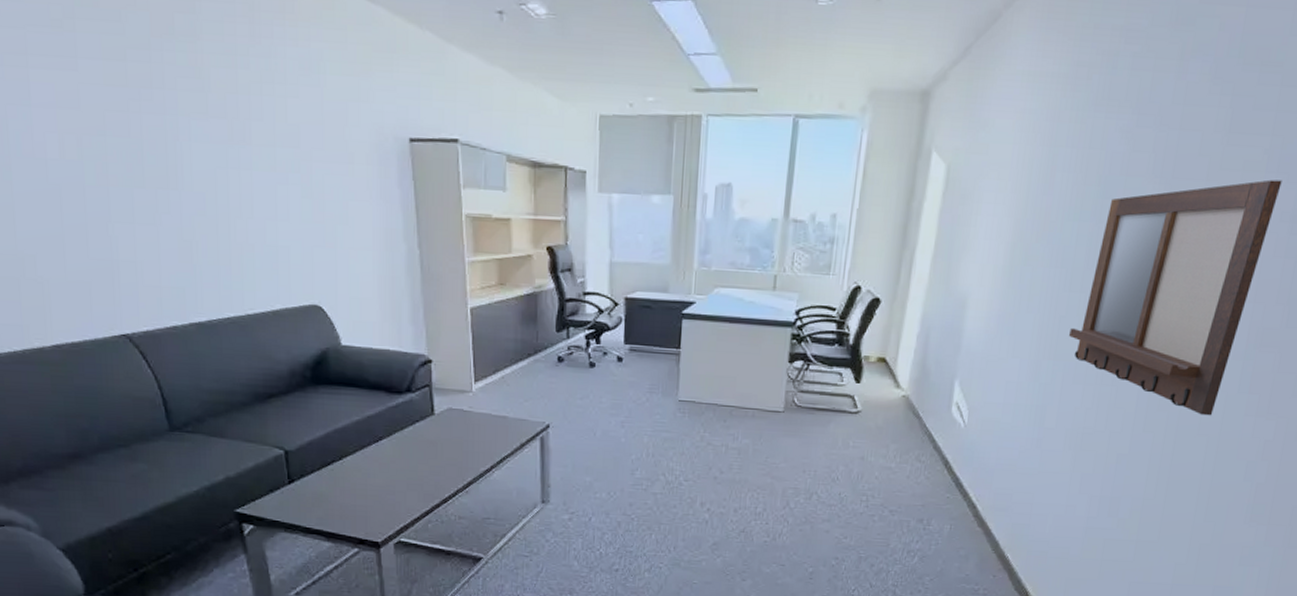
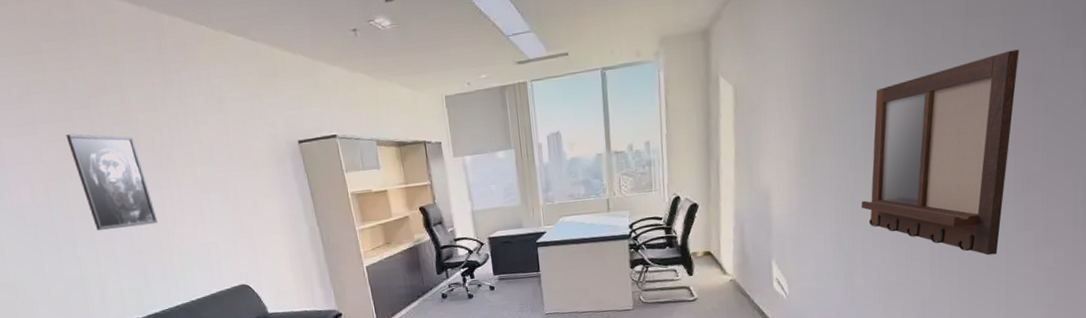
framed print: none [114,79,218,211] -> present [66,134,158,231]

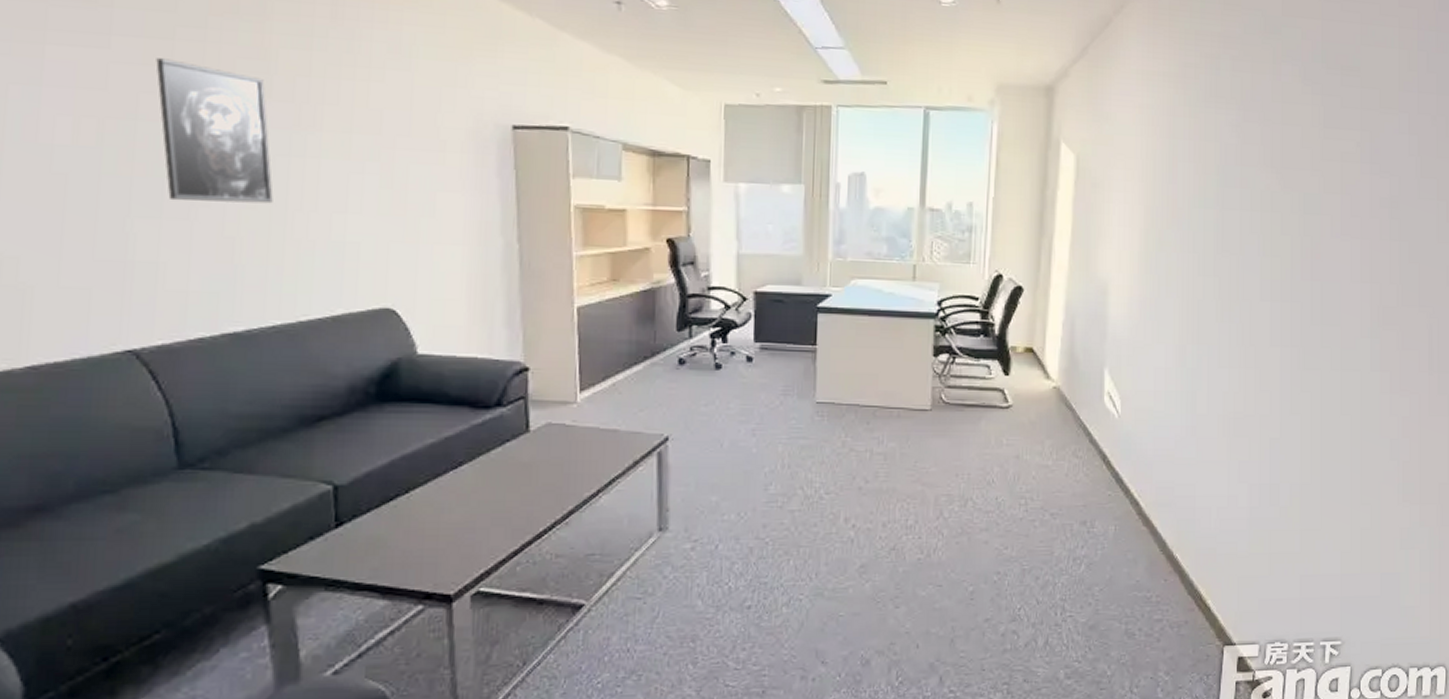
writing board: present [861,49,1019,256] -> none [1209,169,1376,395]

